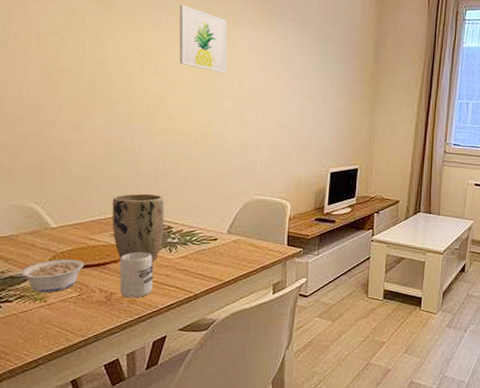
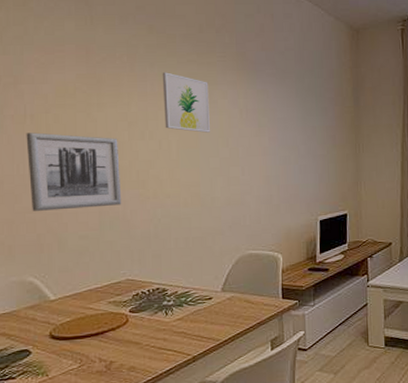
legume: present [11,258,84,293] -> none [14,330,83,367]
wall art: none [30,53,130,138] -> present [26,132,122,211]
plant pot: present [112,193,165,262] -> none [108,258,160,326]
cup: present [119,251,153,298] -> none [117,317,151,366]

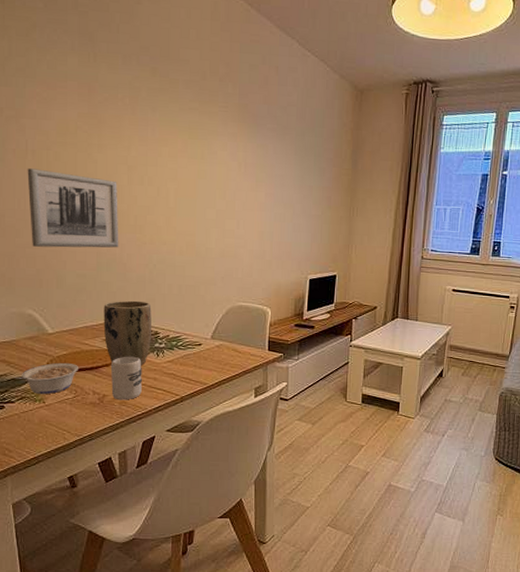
legume: none [14,330,83,367] -> present [13,362,78,395]
plant pot: none [108,258,160,326] -> present [103,300,152,366]
cup: none [117,317,151,366] -> present [110,356,142,400]
wall art: present [162,72,210,133] -> none [163,118,209,183]

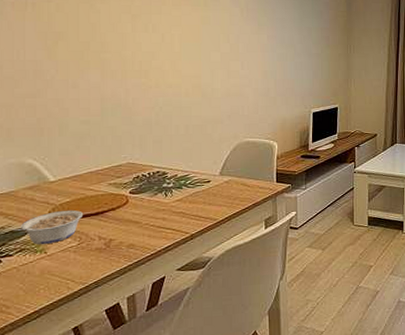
wall art: present [27,168,119,248] -> none [27,20,124,96]
plant pot: present [103,300,152,366] -> none [109,143,160,207]
cup: present [110,356,142,400] -> none [117,198,150,244]

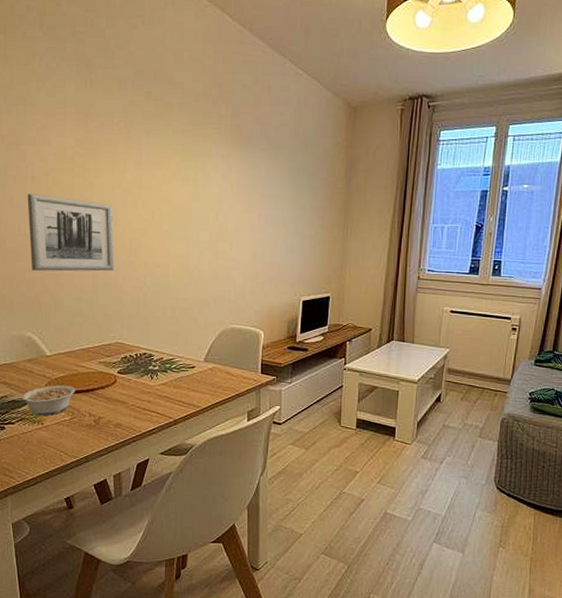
wall art: none [27,20,124,96] -> present [27,194,115,272]

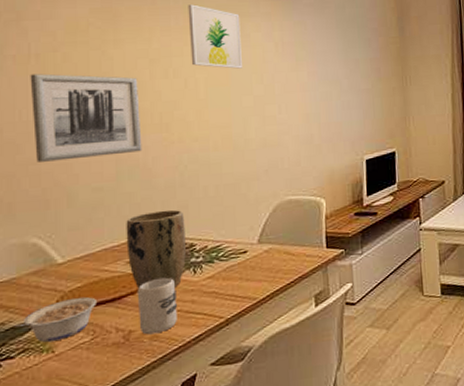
plant pot: none [99,323,147,388] -> present [126,209,187,289]
cup: none [106,378,137,423] -> present [137,277,177,335]
wall art: none [157,141,202,205] -> present [188,4,242,69]

